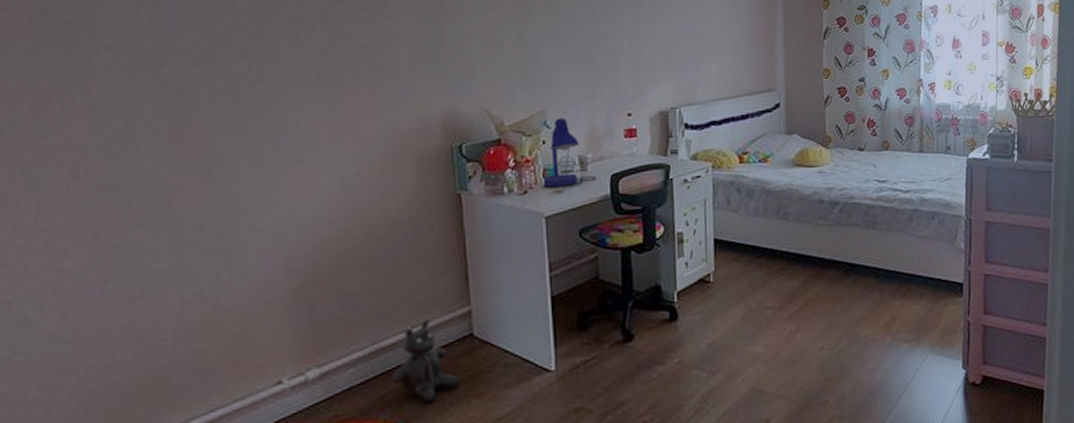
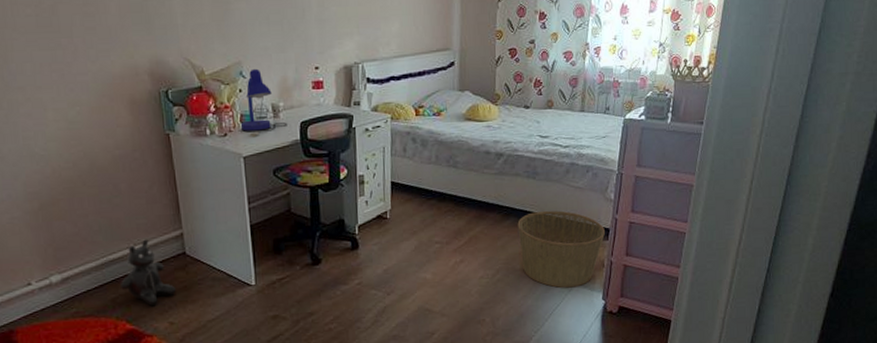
basket: none [859,264,959,357] -> present [517,210,605,288]

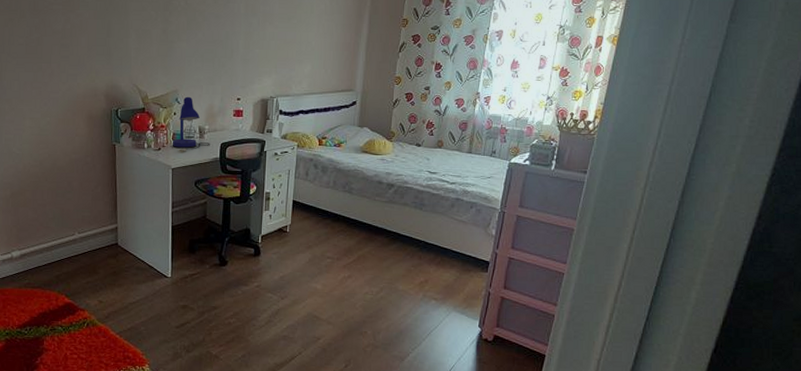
stuffed animal: present [121,239,176,307] -> none [64,229,107,286]
basket: present [517,210,605,288] -> none [403,239,485,313]

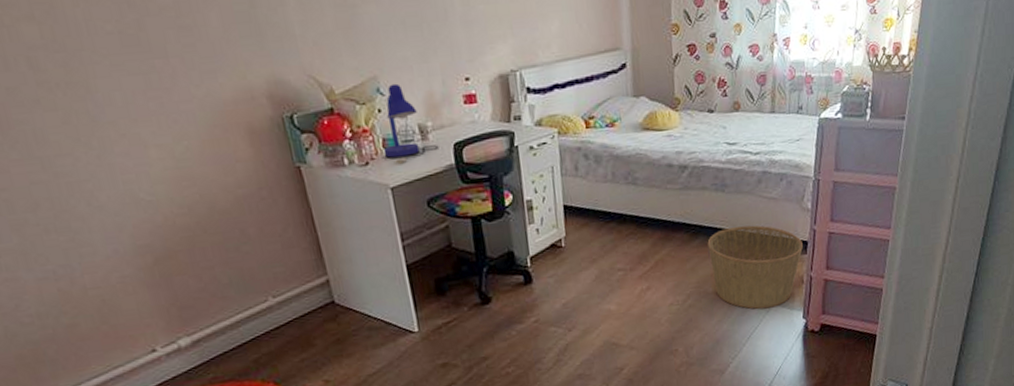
basket: none [403,239,485,313] -> present [707,225,803,309]

